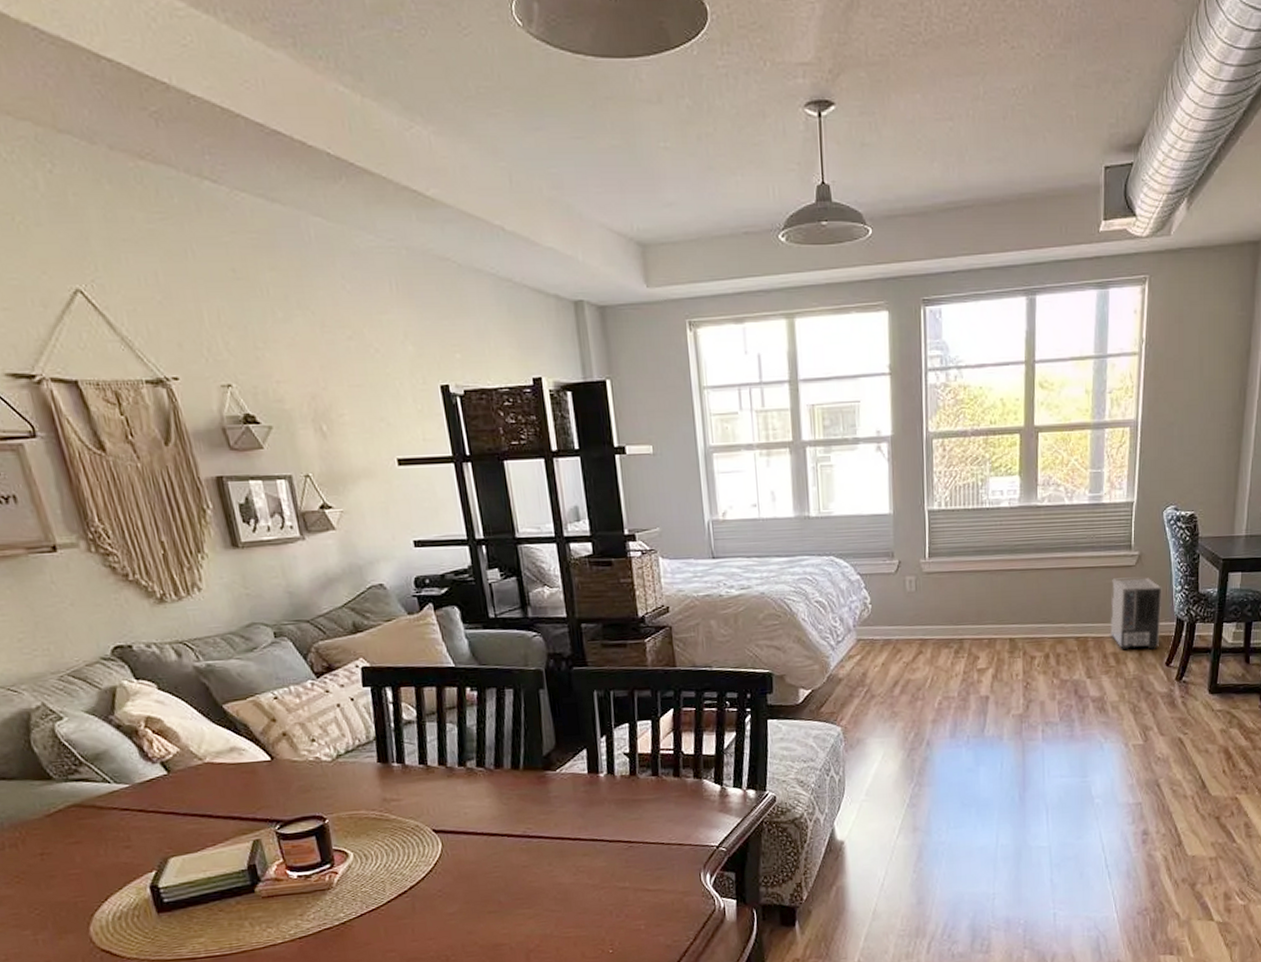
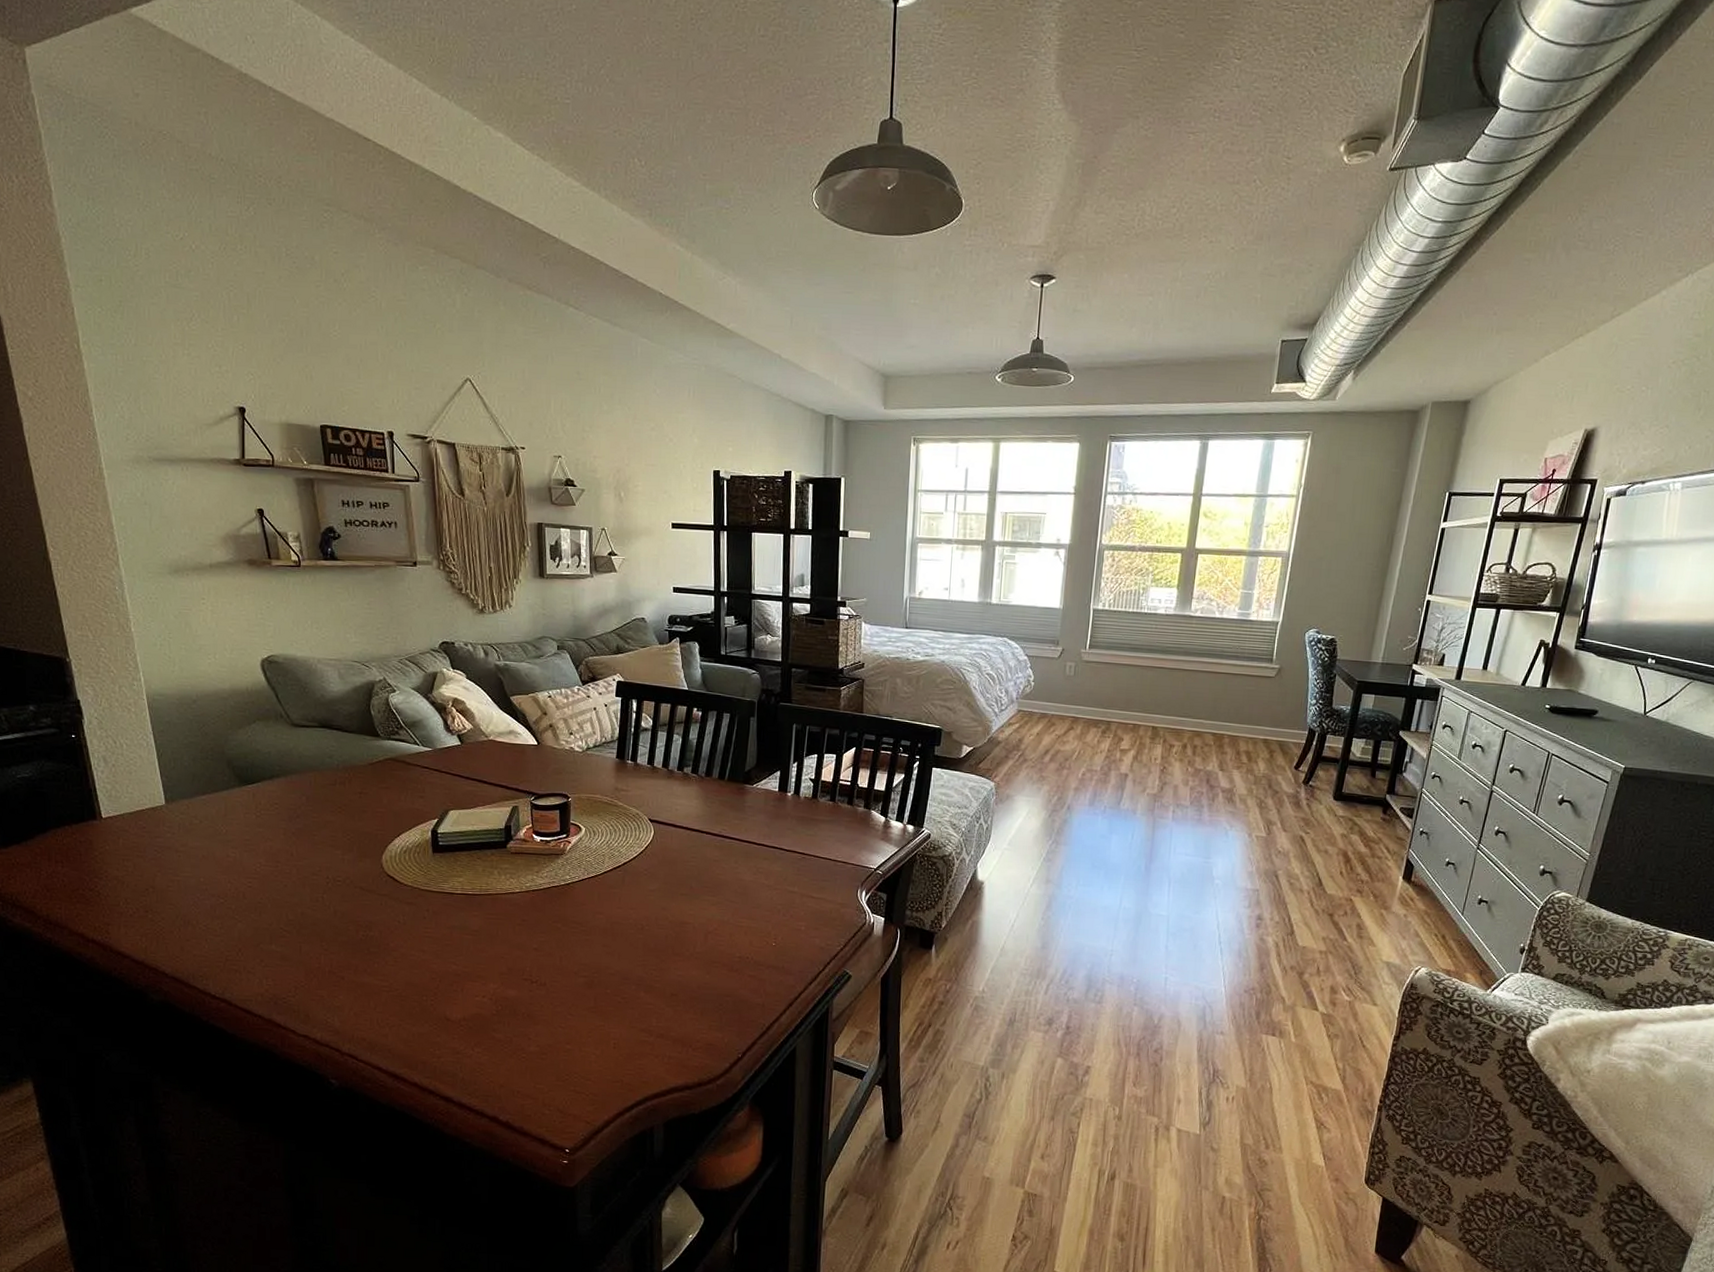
air purifier: present [1110,577,1162,650] -> none [1245,686,1298,753]

